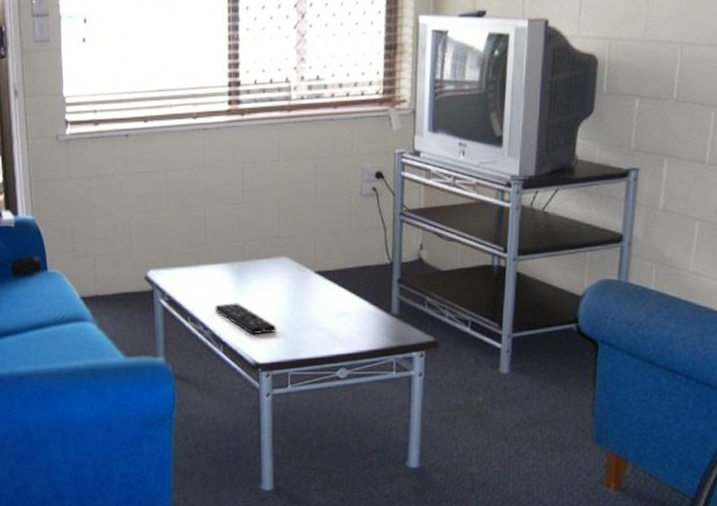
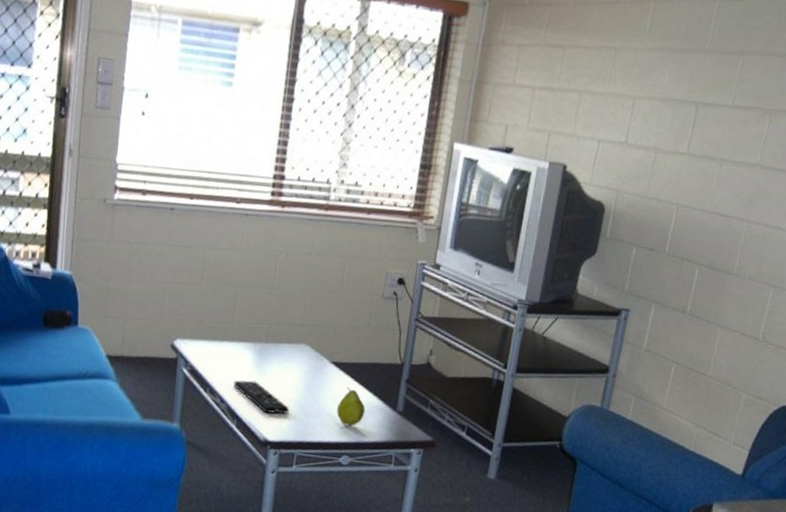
fruit: none [327,296,357,337] -> present [337,387,365,426]

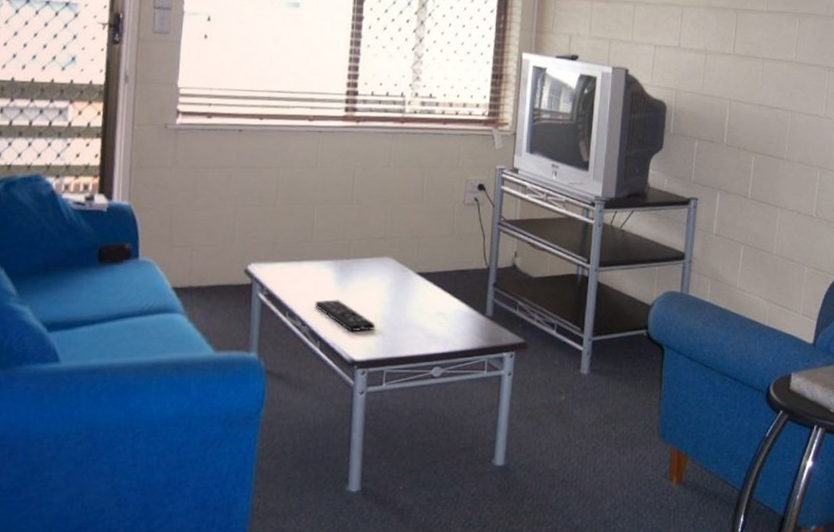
fruit: present [337,387,365,426] -> none [425,297,454,336]

